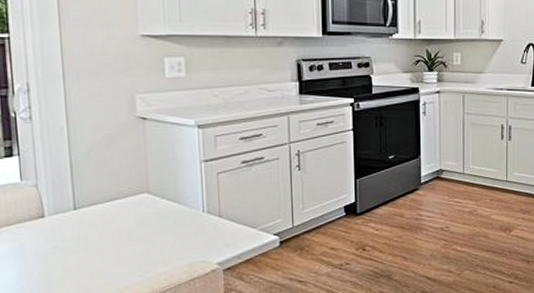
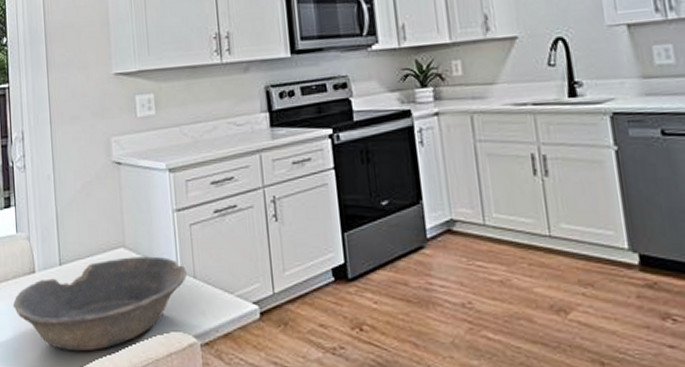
bowl: none [16,200,213,284] -> present [12,256,188,350]

